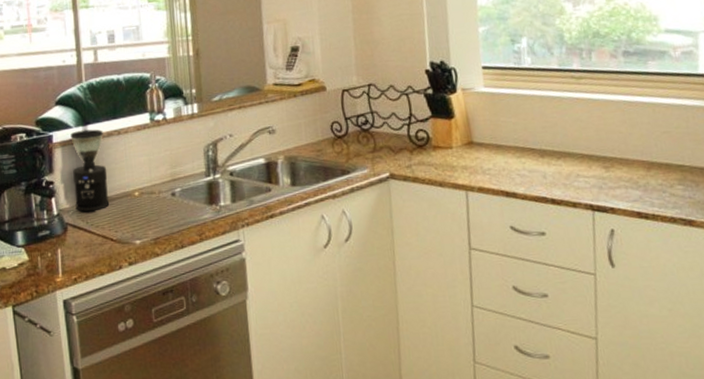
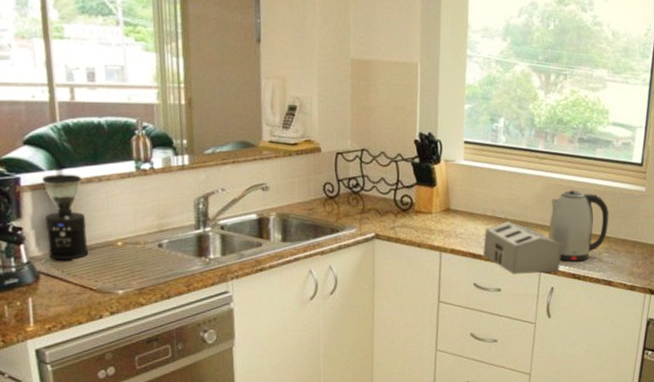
toaster: none [517,153,619,215] -> present [482,221,562,274]
kettle: none [596,111,678,198] -> present [548,190,609,262]

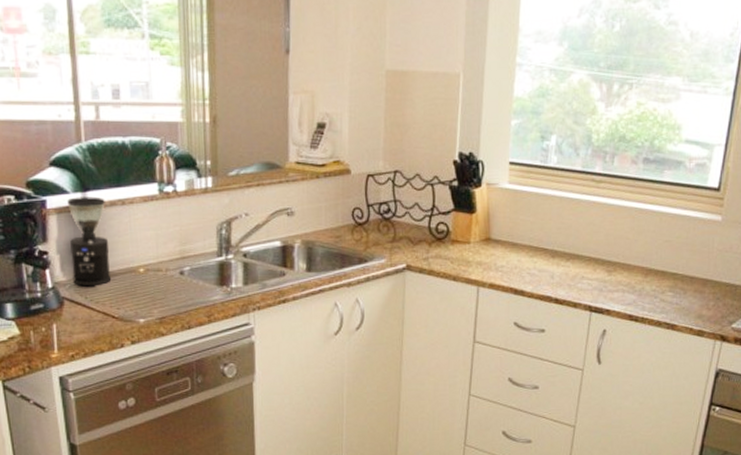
toaster: present [482,221,562,274] -> none [525,254,618,314]
kettle: present [548,190,609,262] -> none [603,218,676,301]

